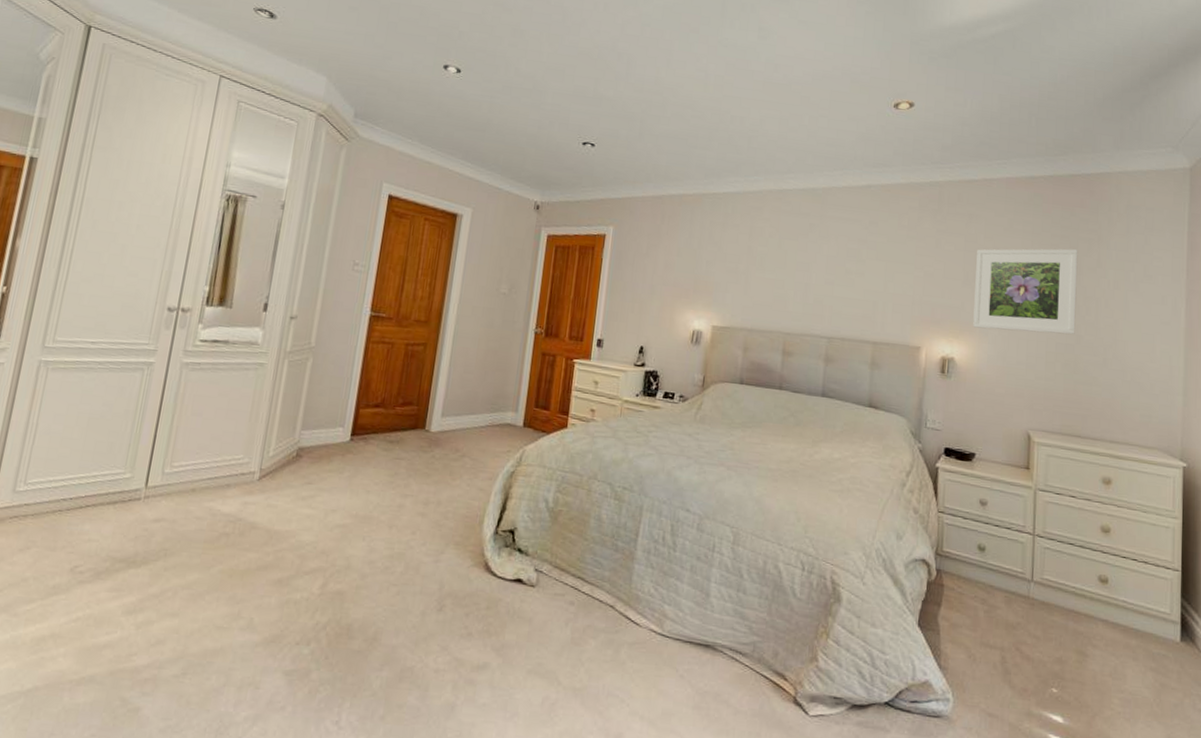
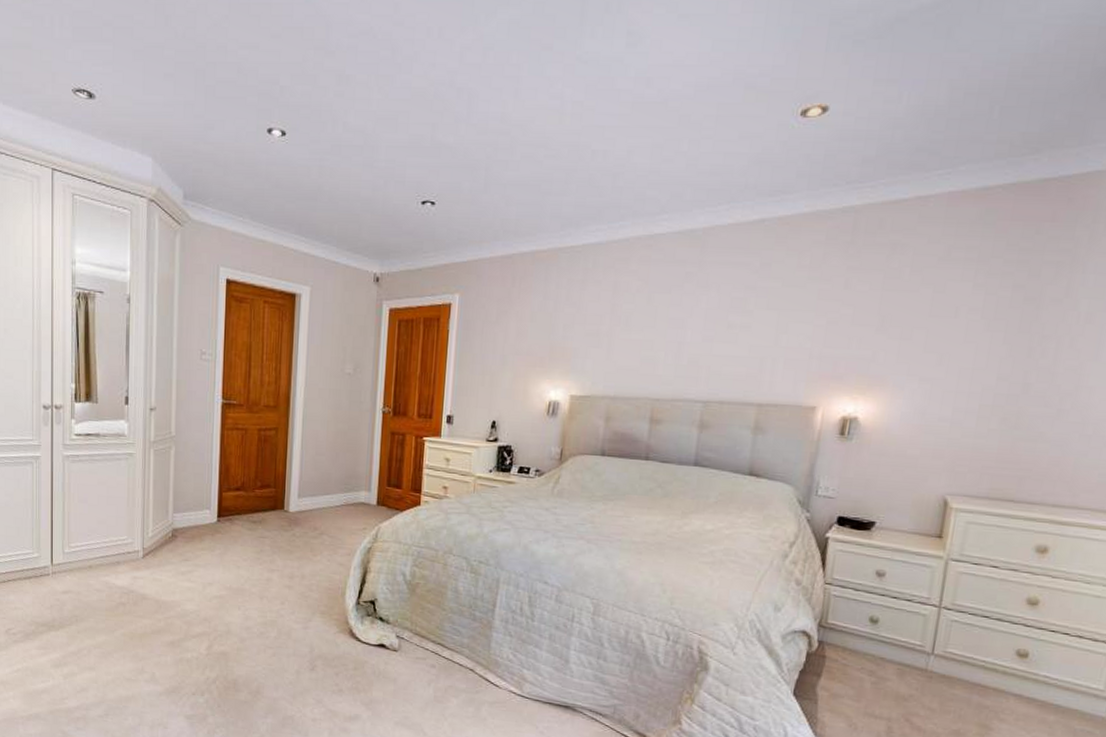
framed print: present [973,248,1078,335] -> none [885,277,1040,384]

